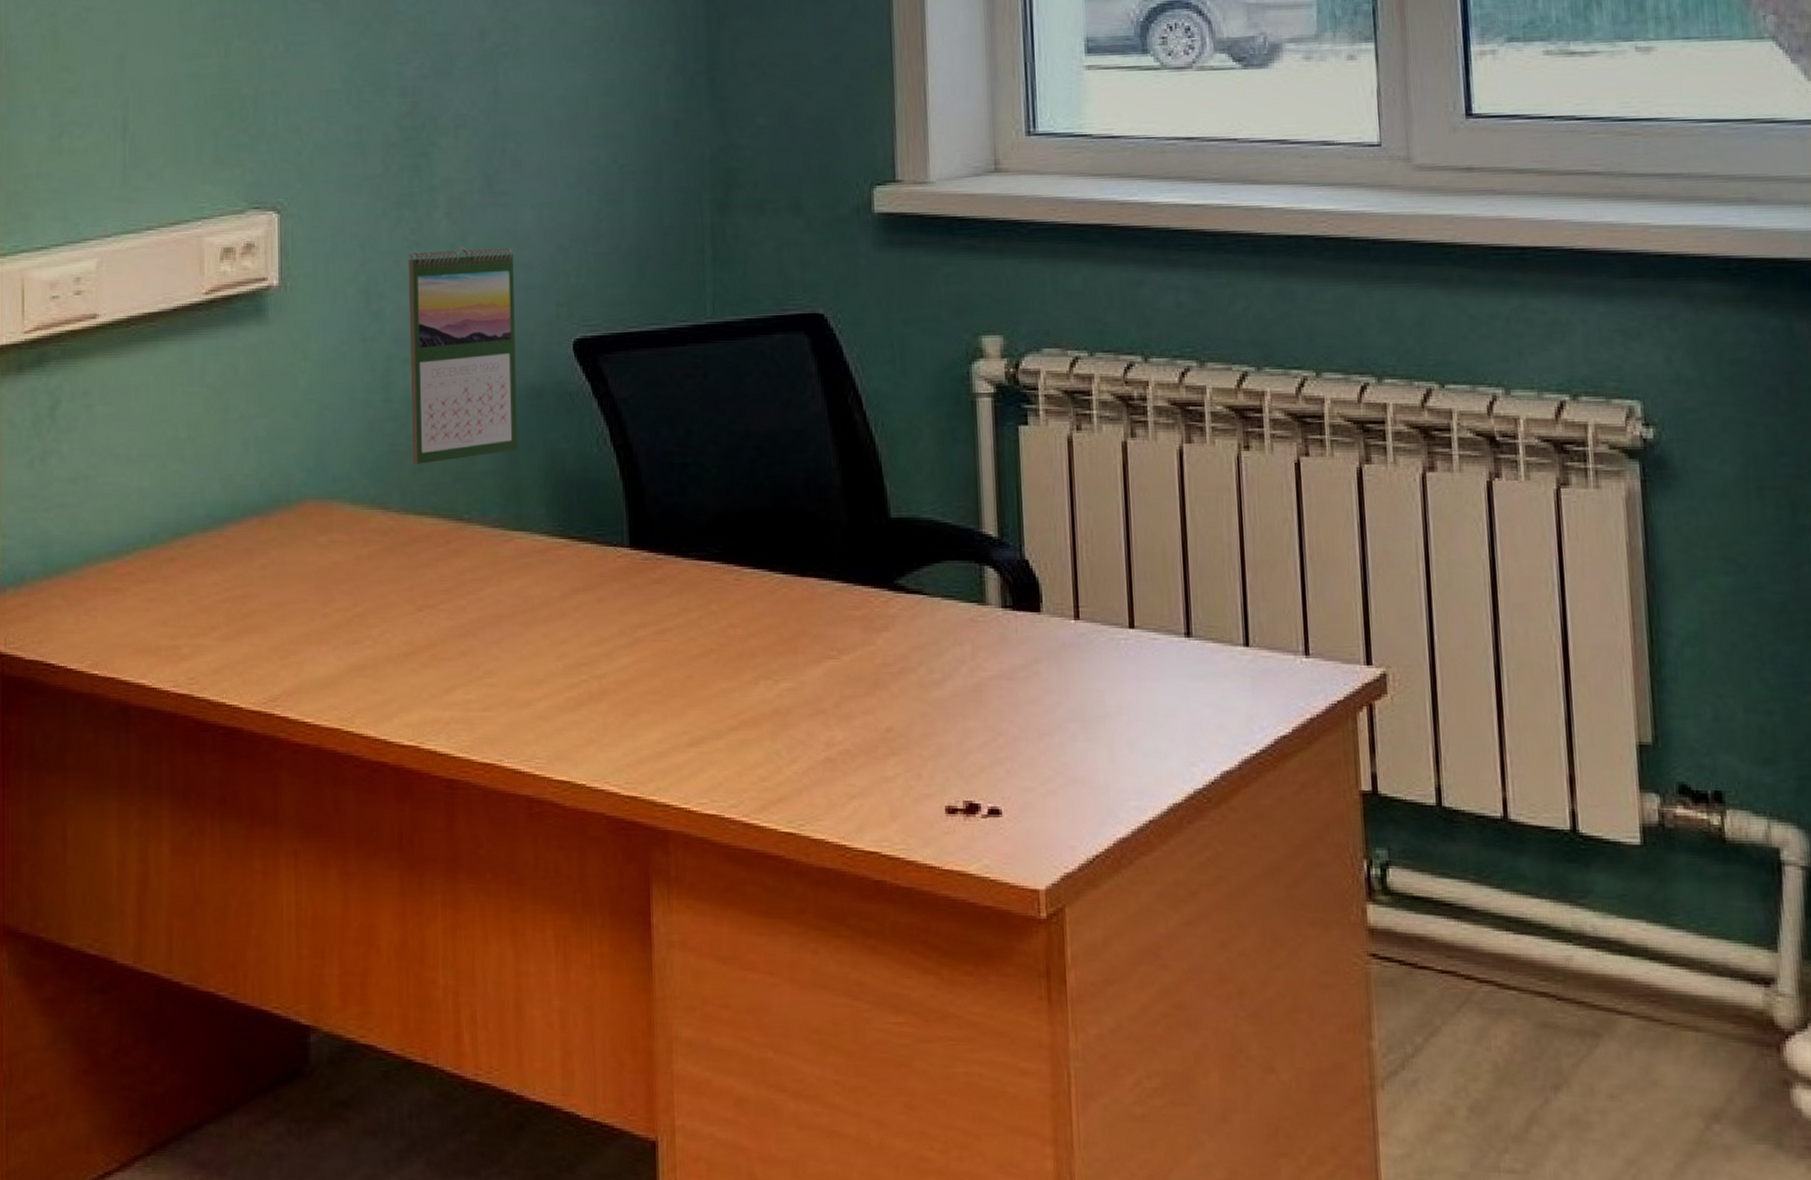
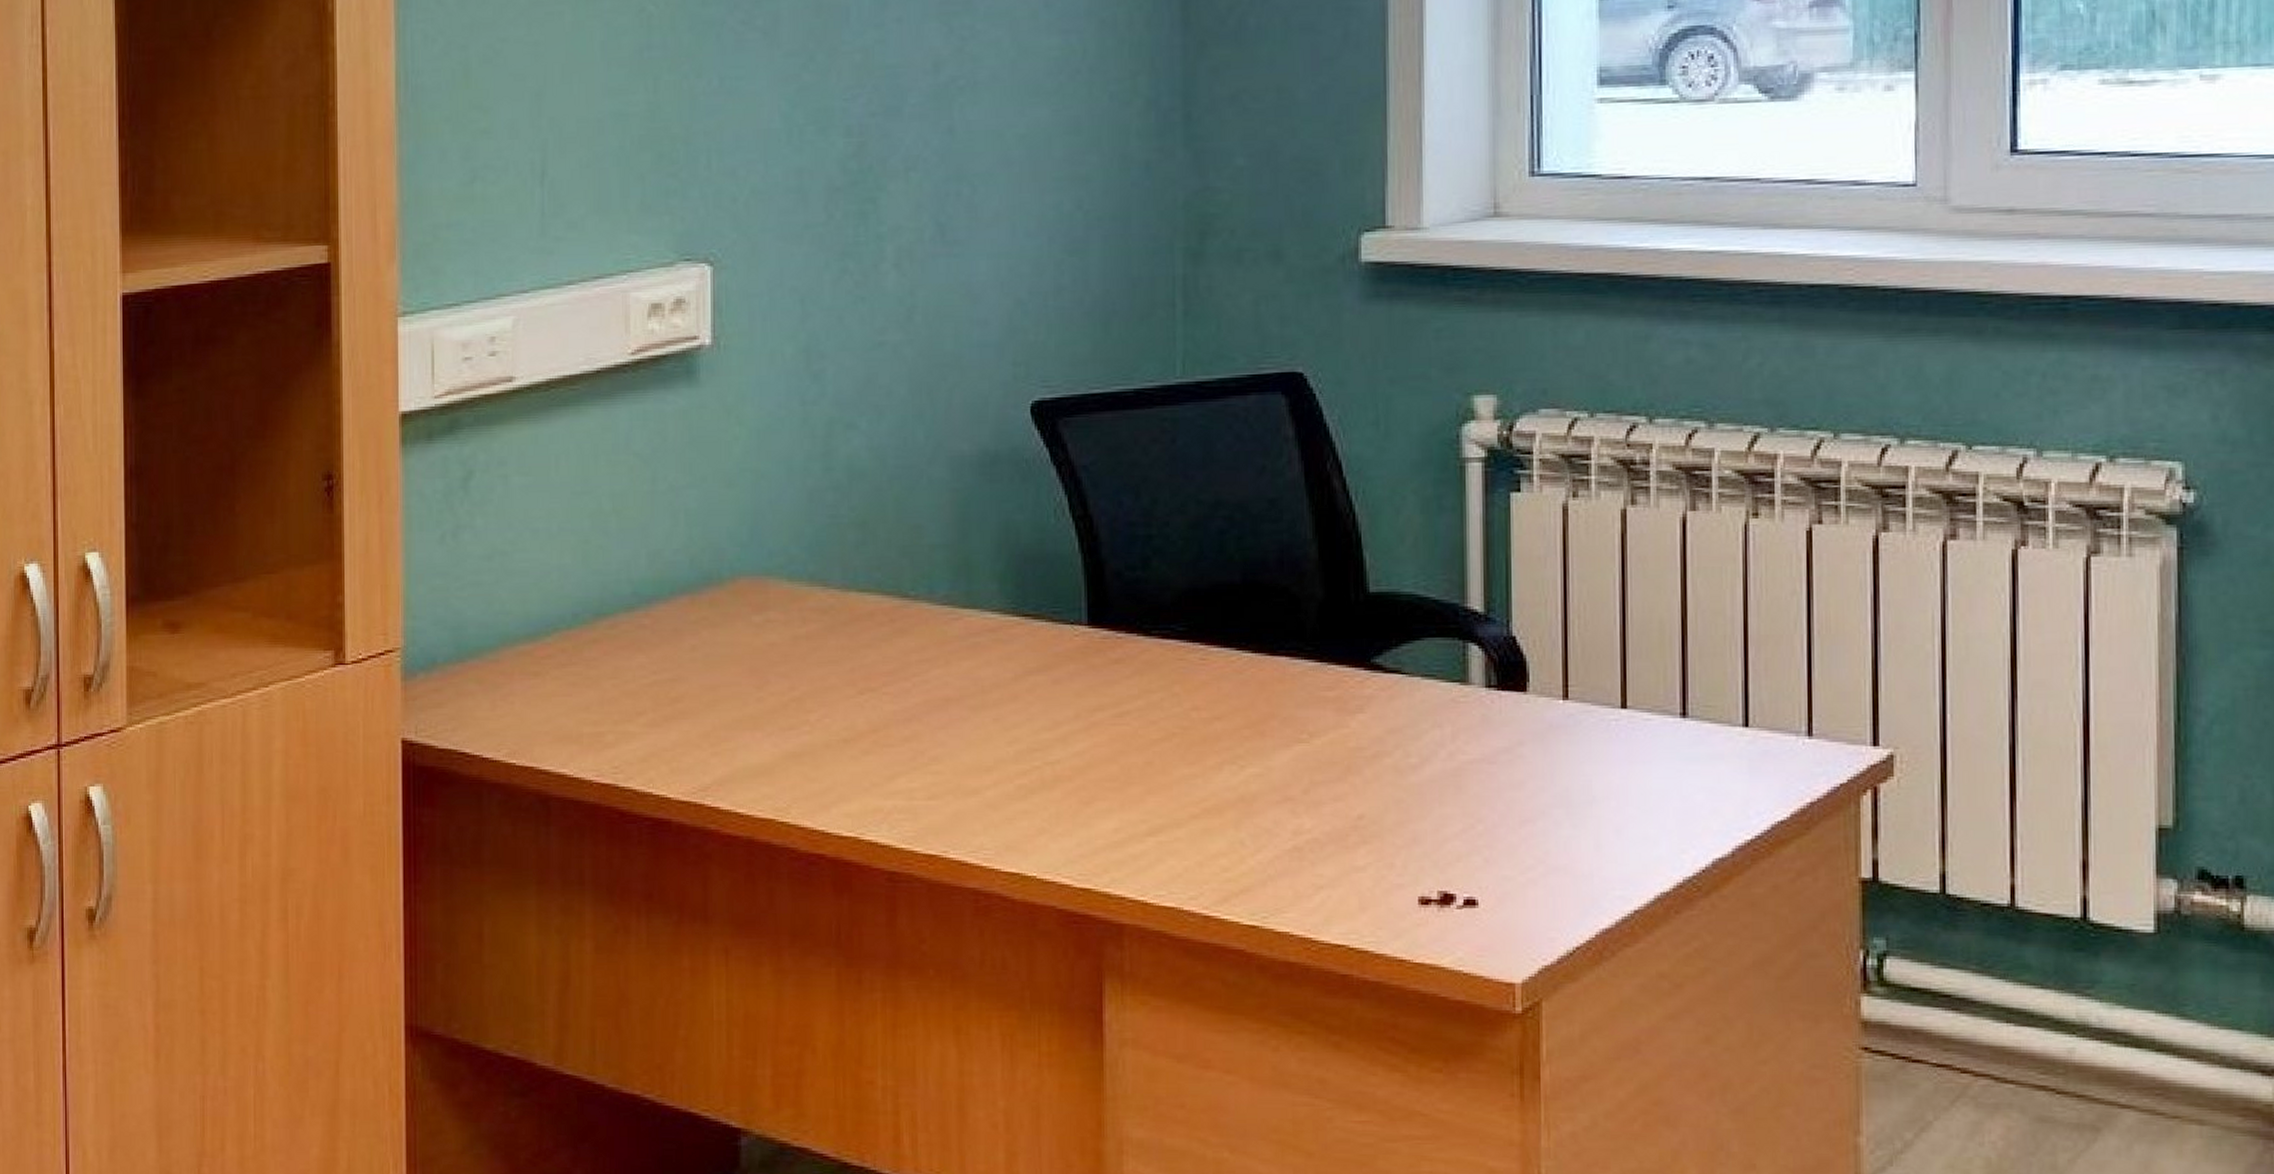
calendar: present [408,246,518,464] -> none [852,301,969,538]

